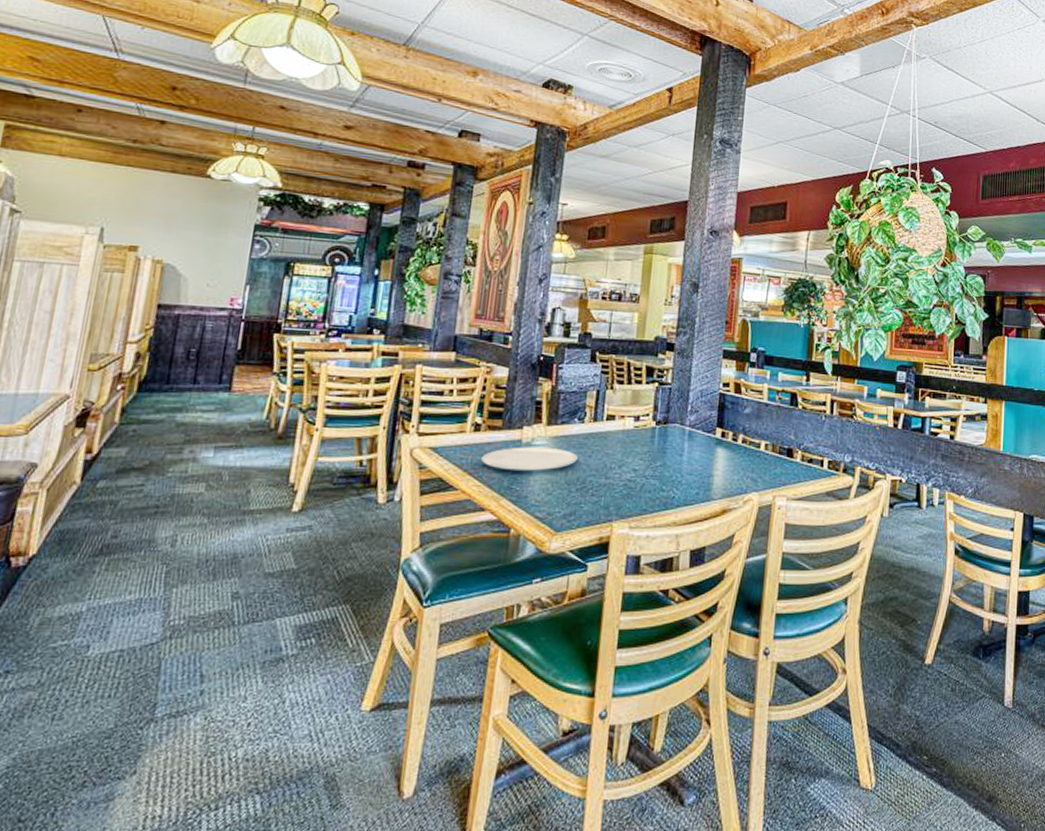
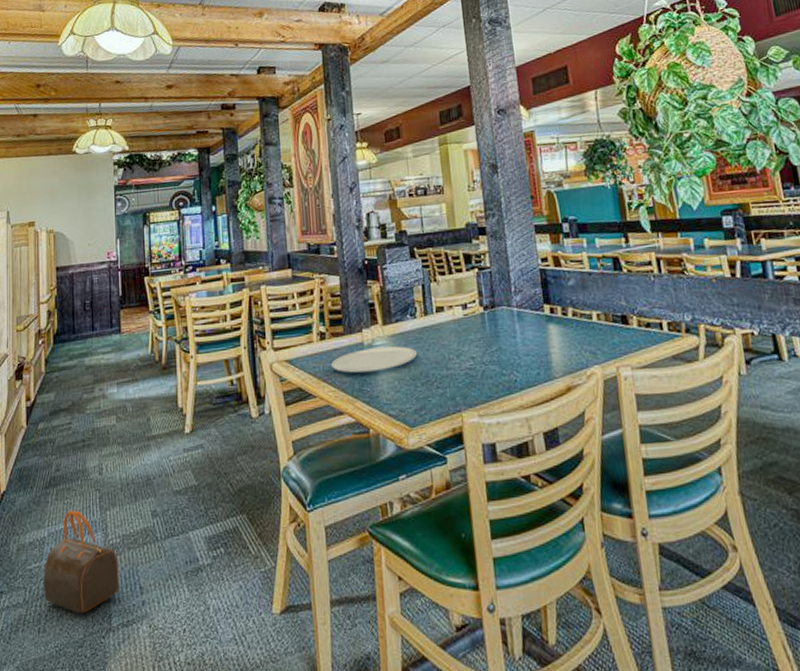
handbag: none [68,583,178,700] -> present [43,510,120,613]

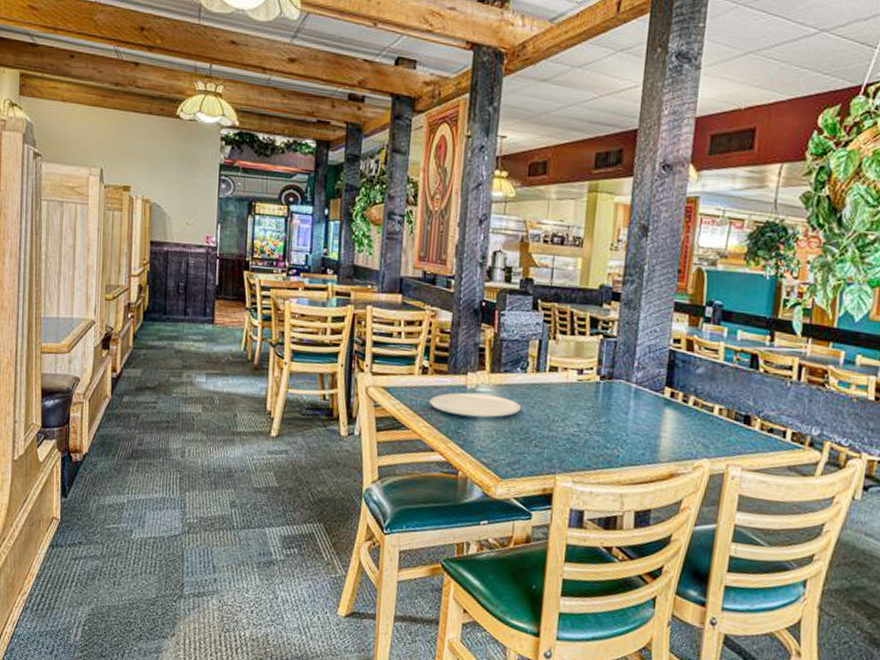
handbag: present [43,510,120,613] -> none [120,483,195,577]

